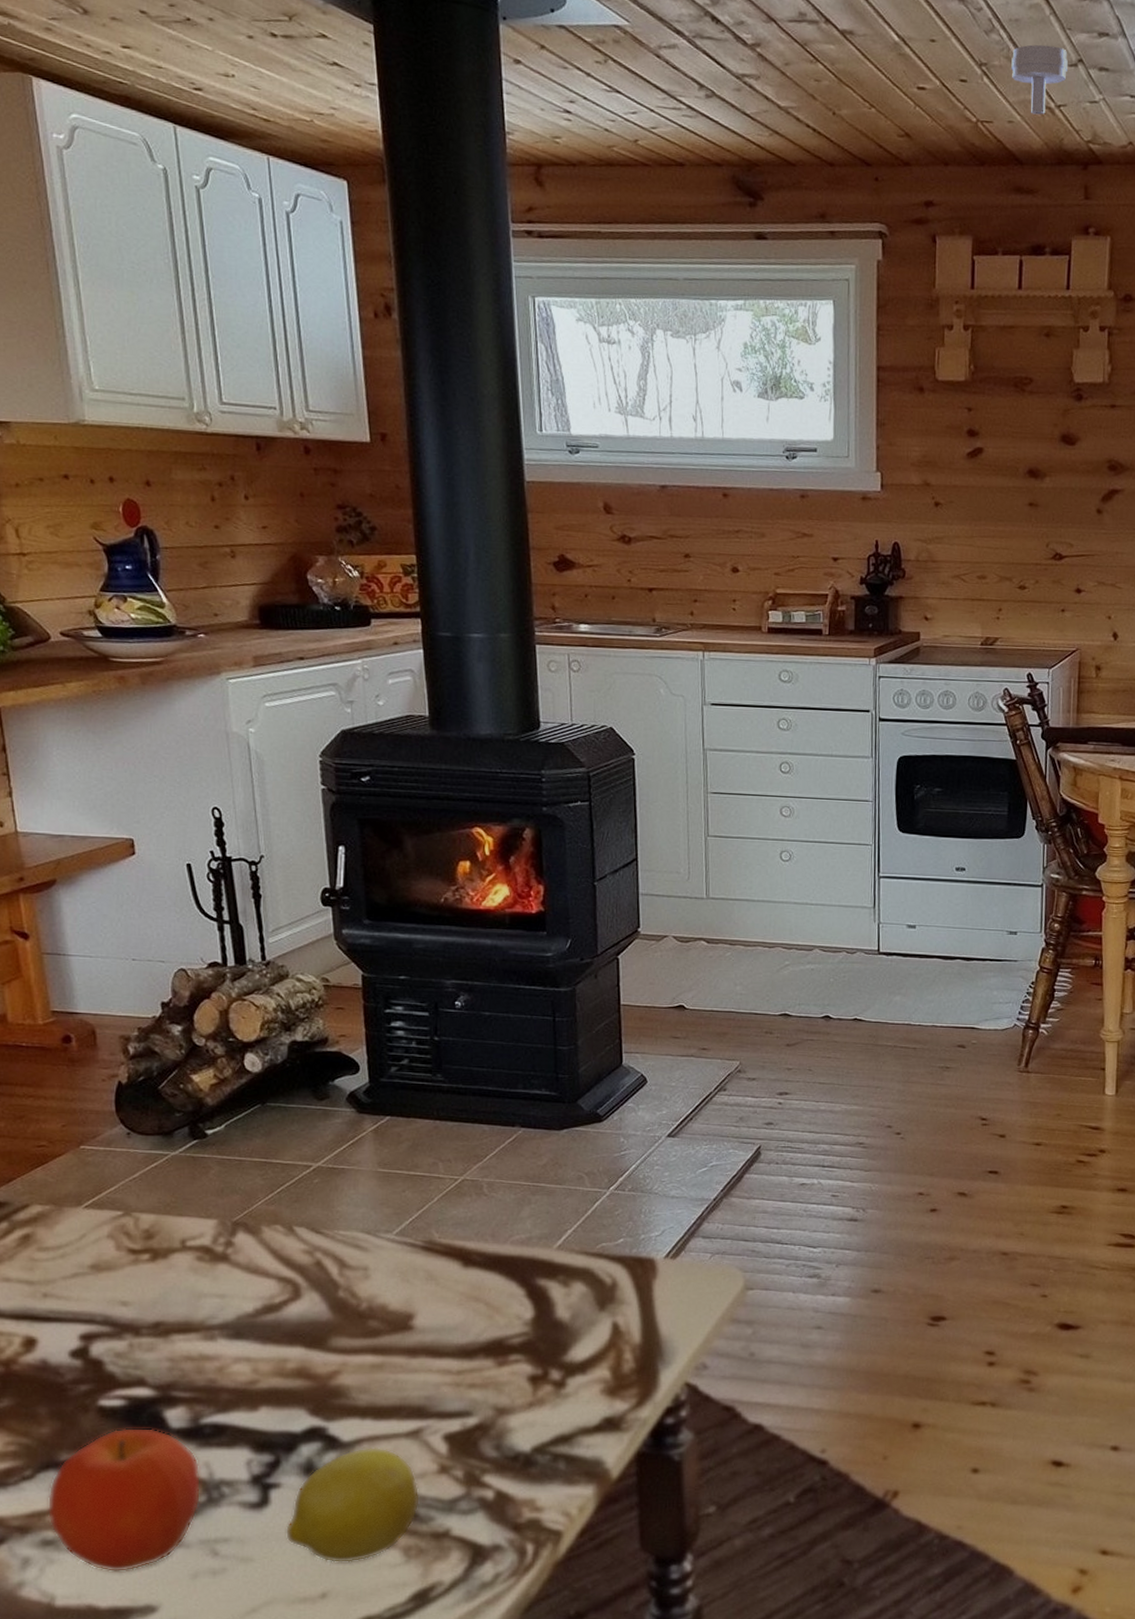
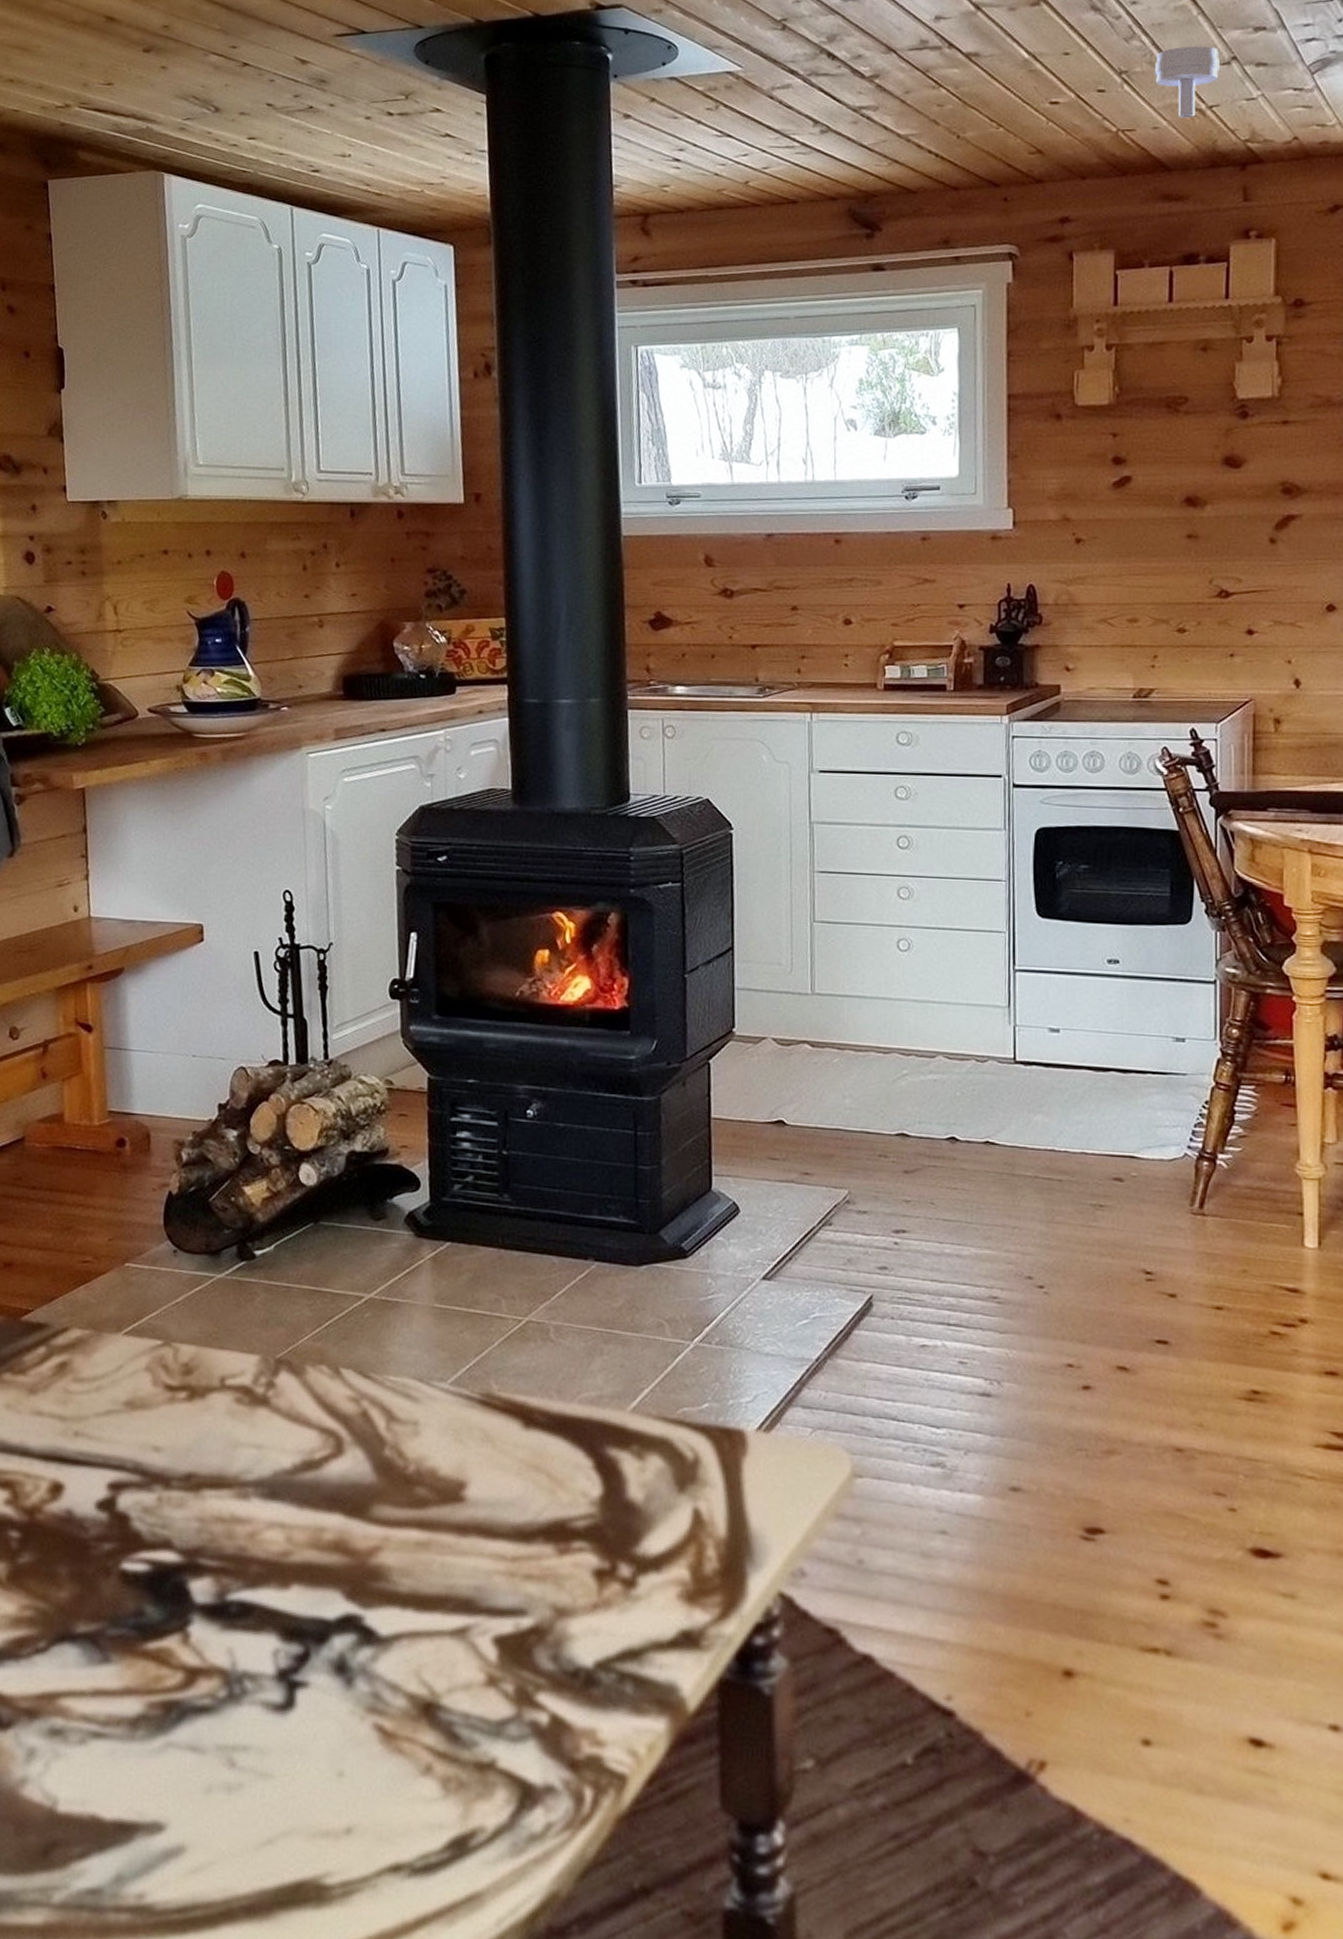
fruit: present [47,1427,202,1573] -> none [57,1598,223,1778]
lemon: present [285,1448,421,1563] -> none [309,1645,464,1792]

